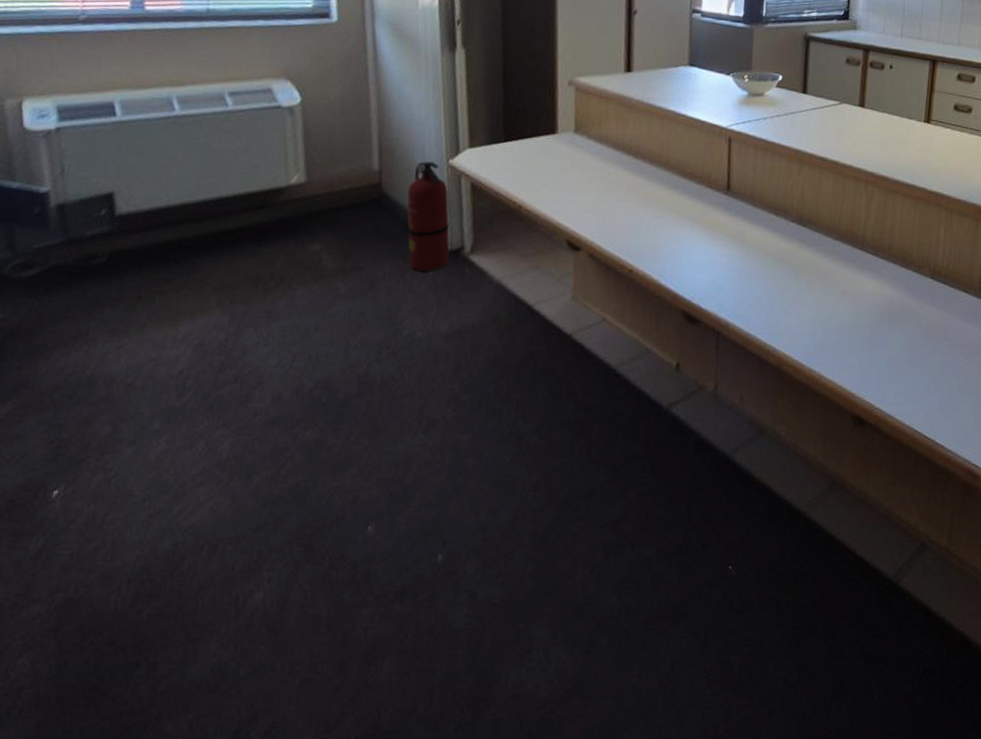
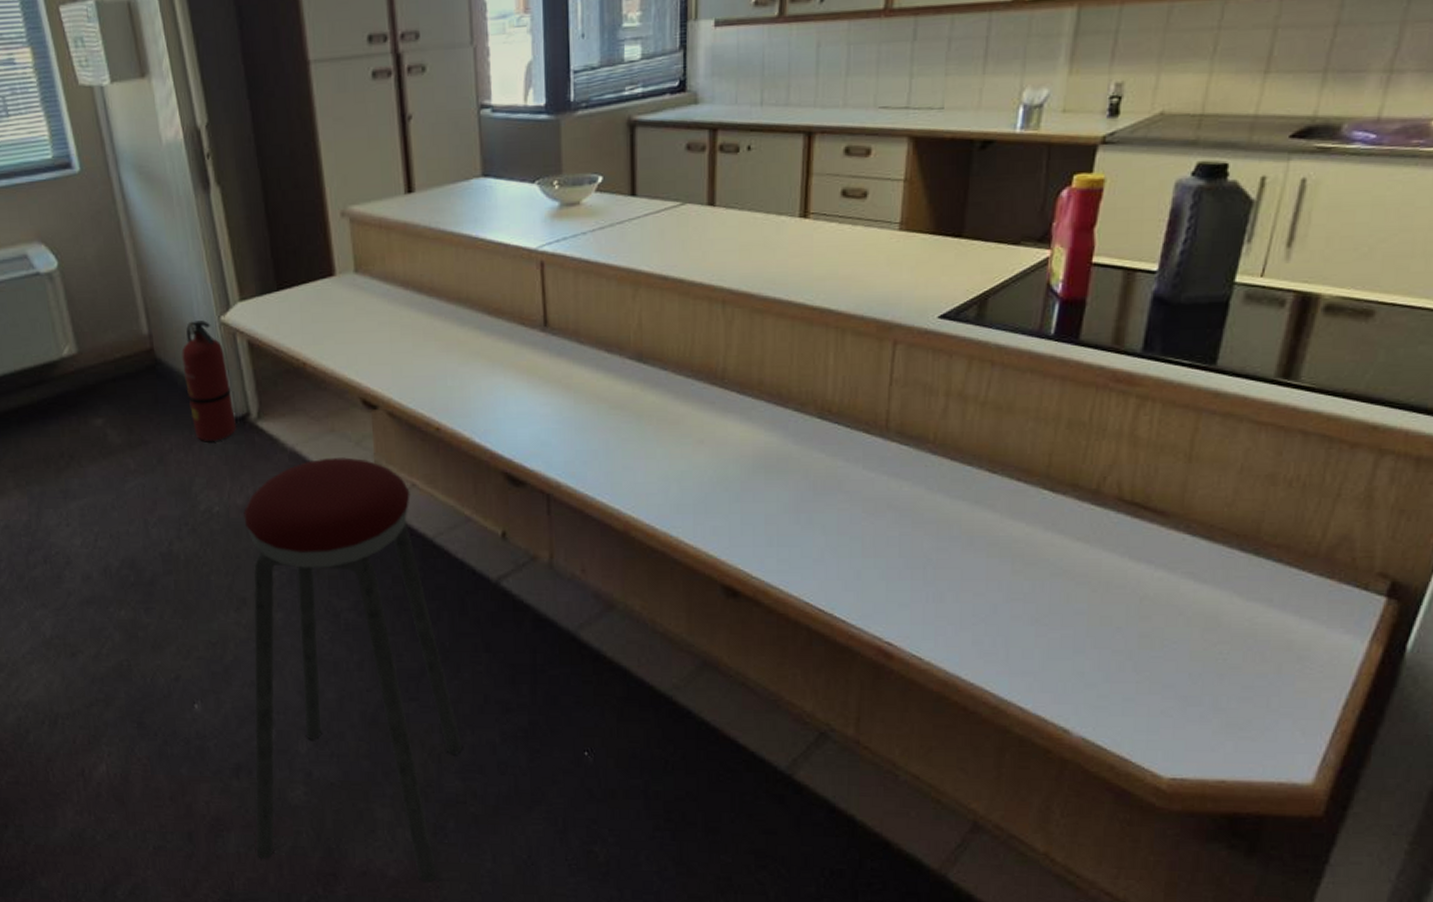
music stool: none [409,291,621,702] -> present [243,457,462,883]

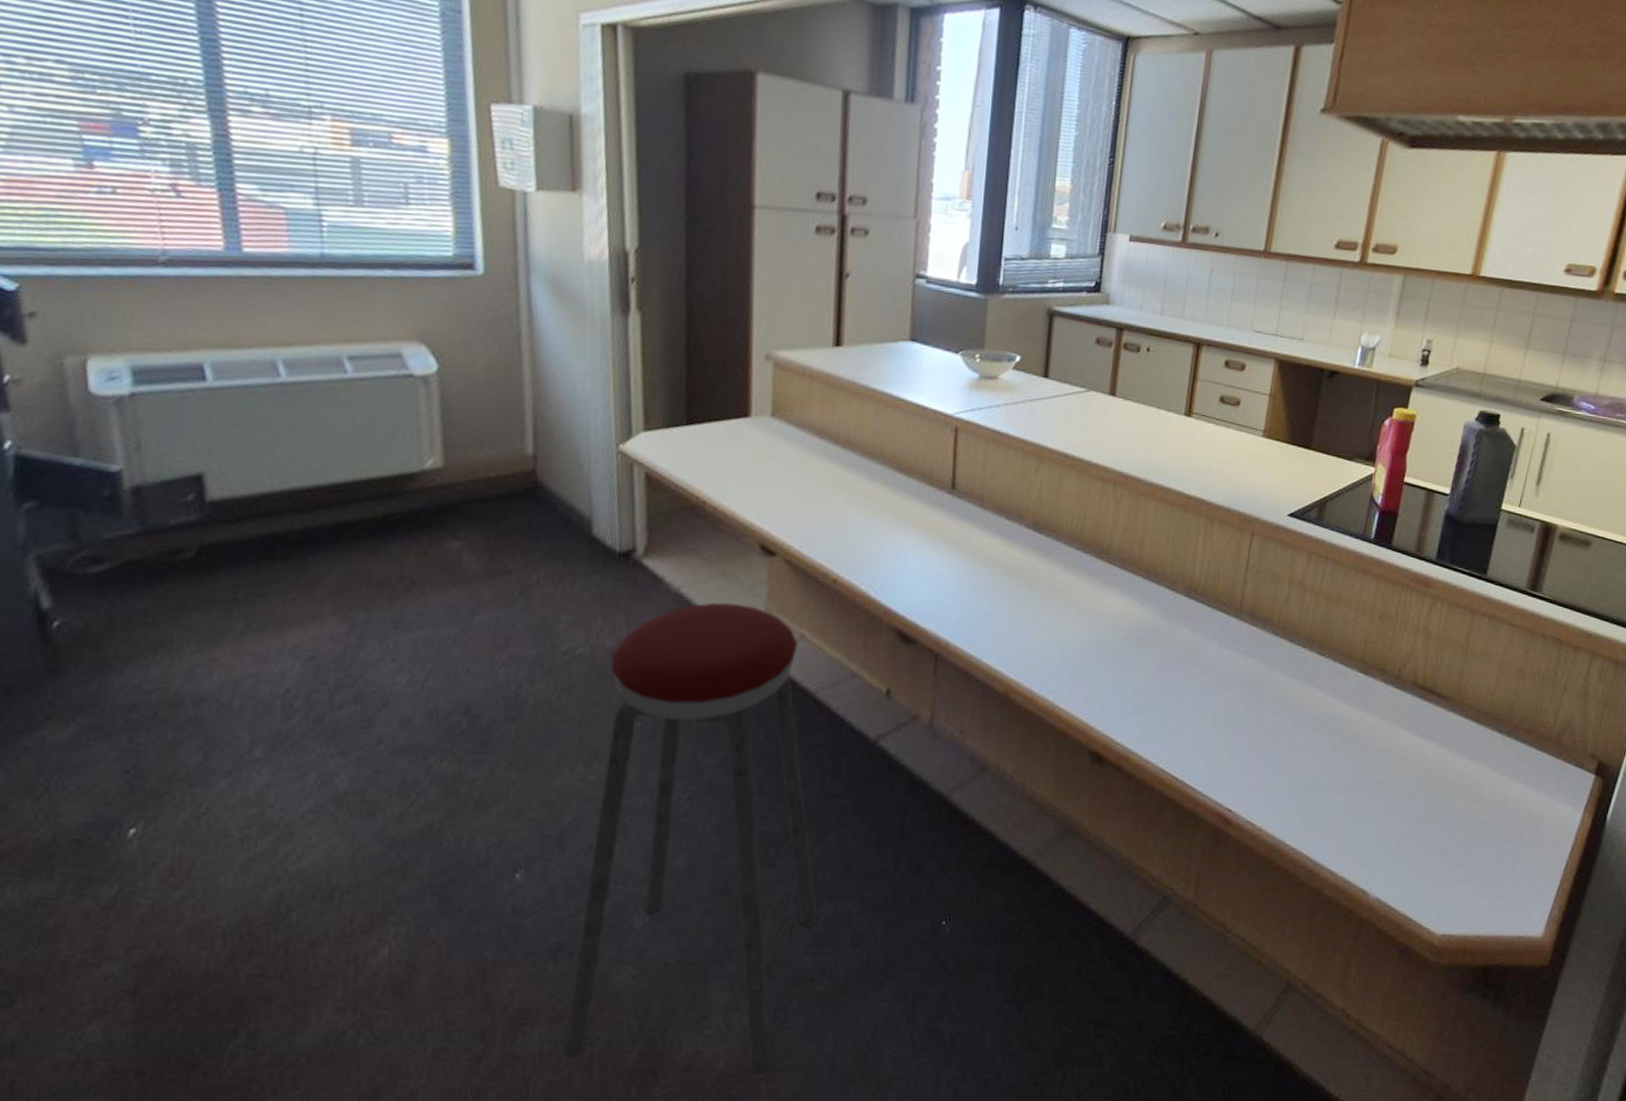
fire extinguisher: present [182,320,237,441] -> none [567,446,619,576]

